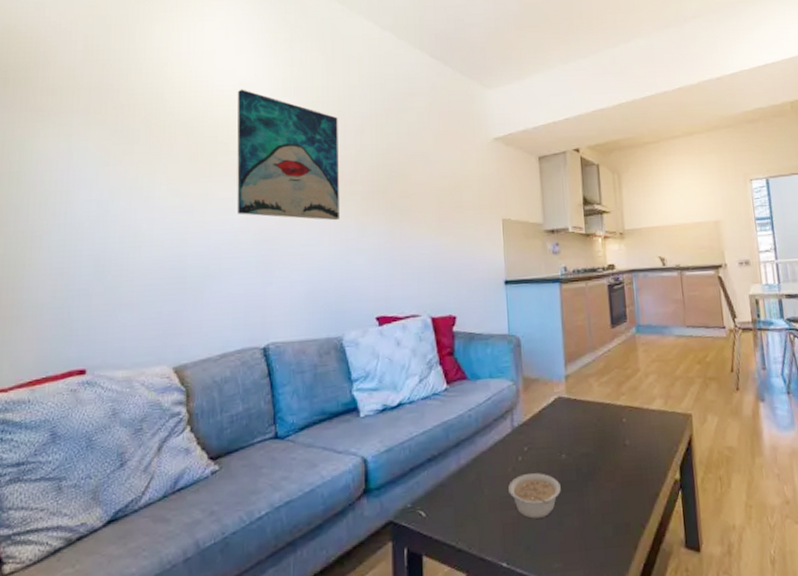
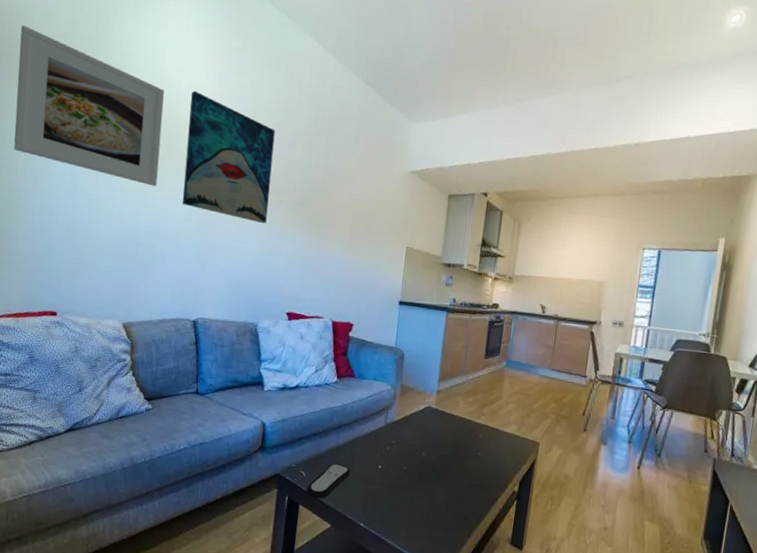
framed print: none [24,46,207,199] -> present [14,25,165,187]
remote control: none [429,491,481,544] -> present [306,463,351,499]
legume: present [508,473,561,519] -> none [374,461,417,497]

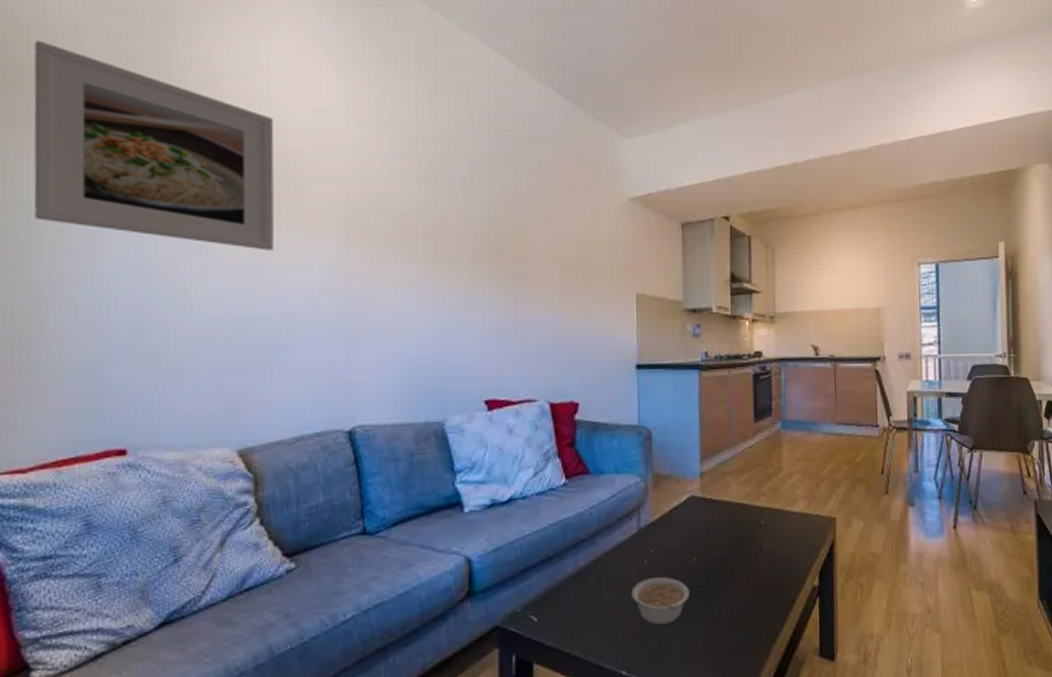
wall art: present [182,90,275,224] -> none [313,116,442,286]
remote control: present [306,463,351,499] -> none [541,595,600,650]
legume: none [374,461,417,497] -> present [632,577,689,625]

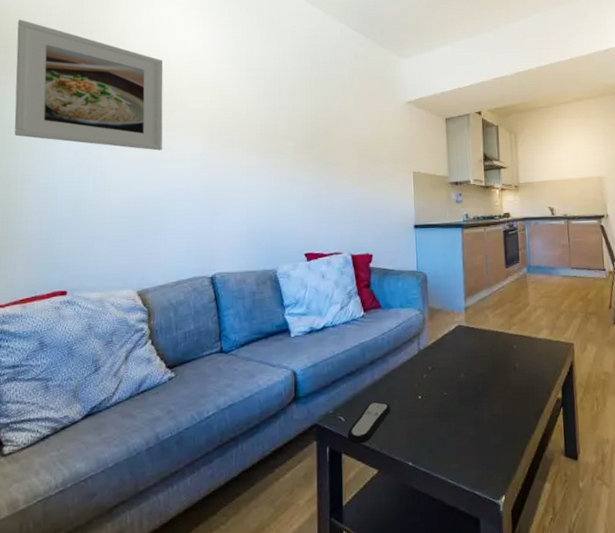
remote control: none [541,595,600,650] -> present [347,401,391,444]
legume: present [632,577,689,625] -> none [415,389,459,427]

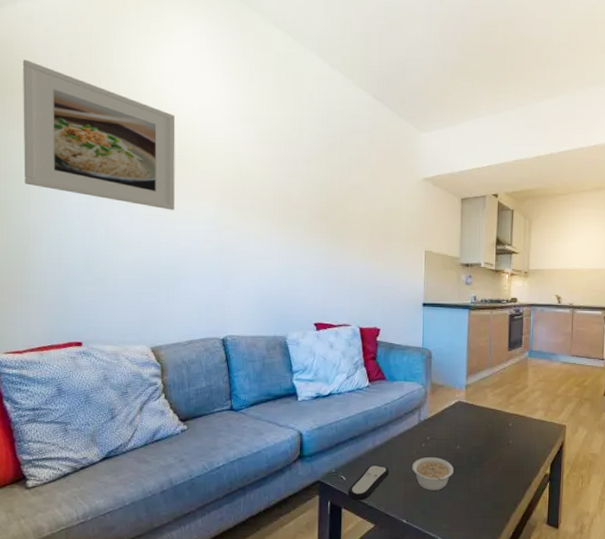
legume: none [415,389,459,427] -> present [412,457,454,491]

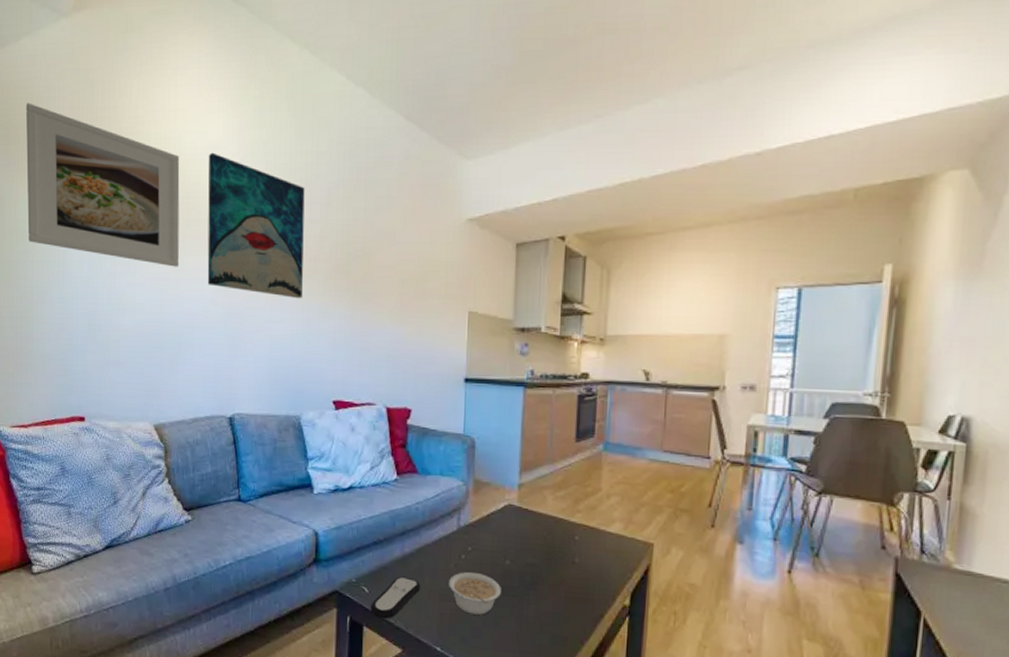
wall art: none [201,114,289,239] -> present [207,152,305,299]

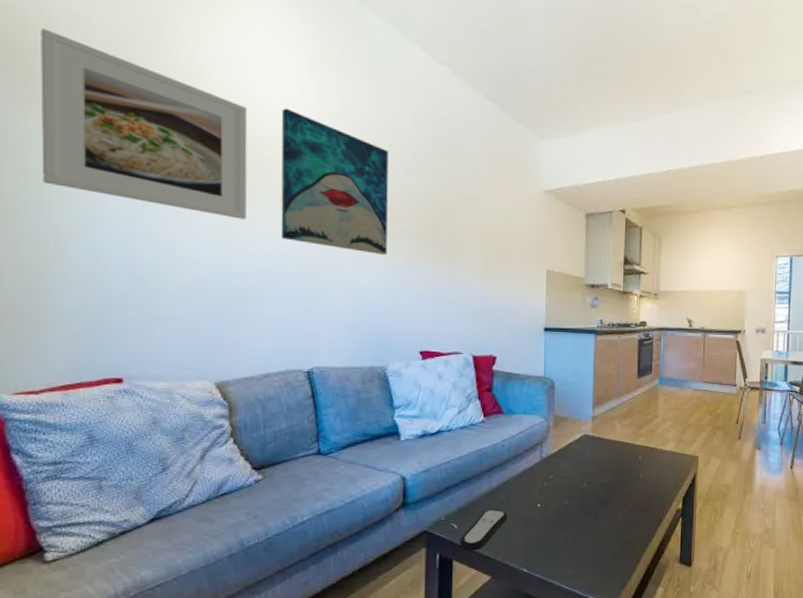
legume: present [449,572,501,615] -> none [533,497,579,534]

